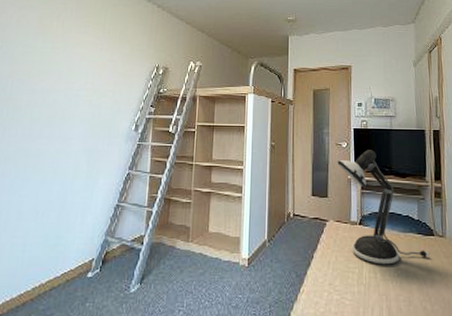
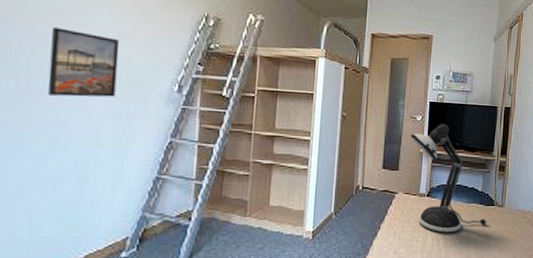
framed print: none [43,85,94,138] -> present [47,27,120,98]

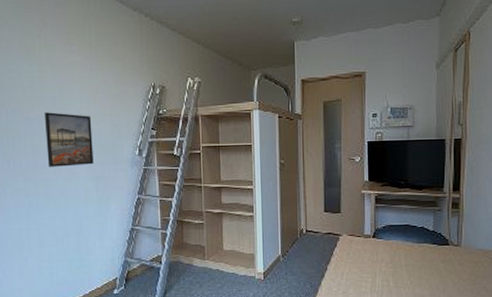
desk lamp: present [410,124,489,233] -> none [350,163,444,274]

